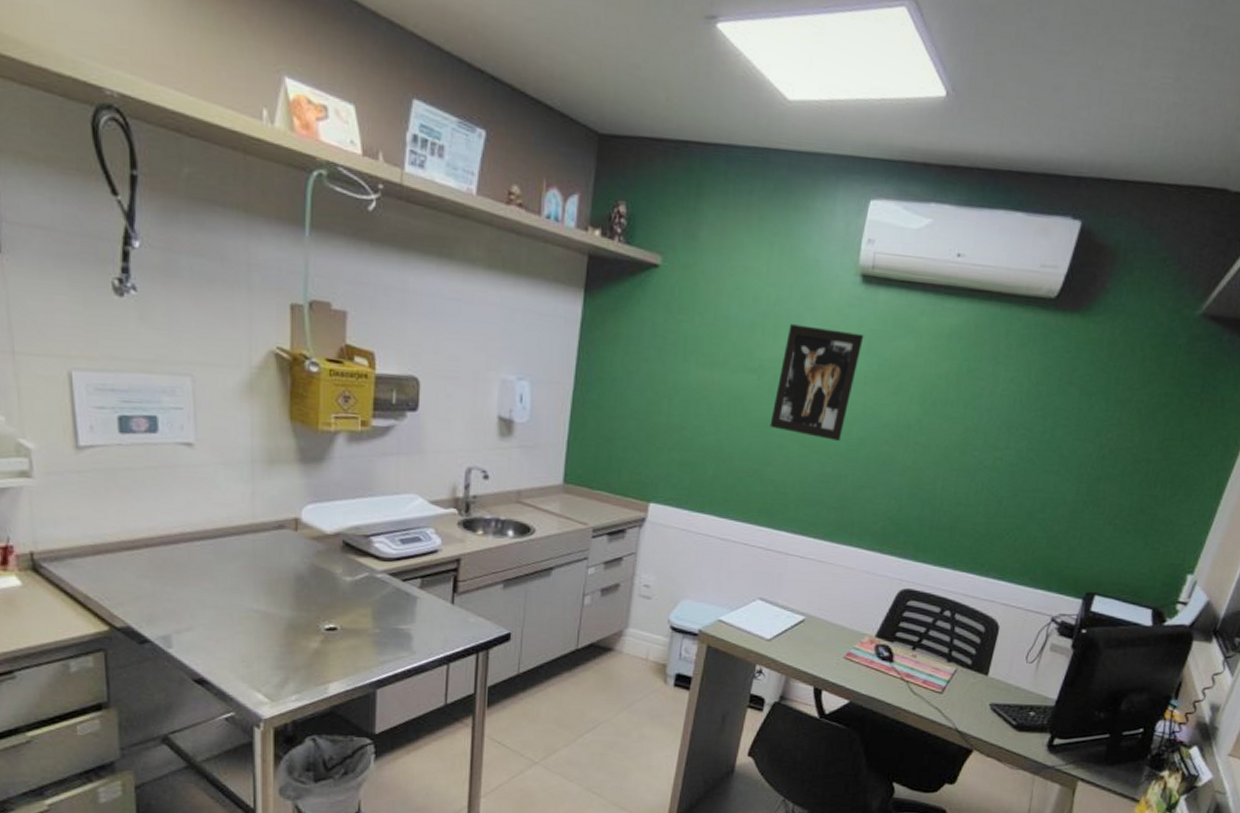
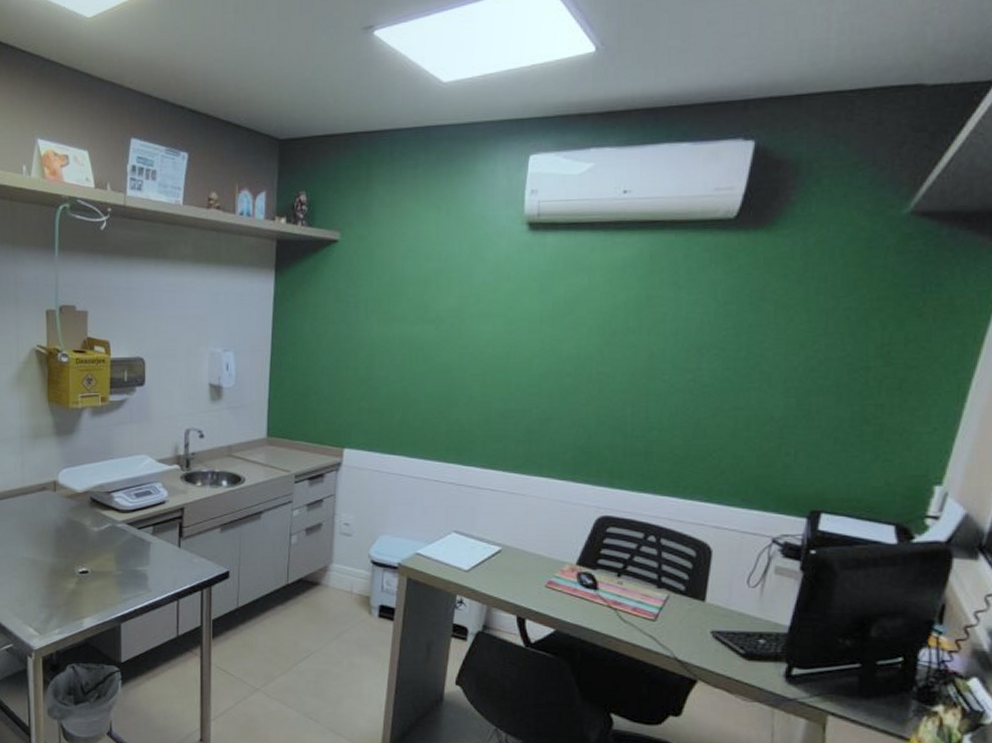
wall art: present [769,324,864,441] -> none [451,275,536,378]

